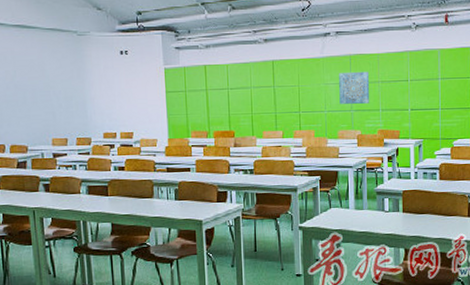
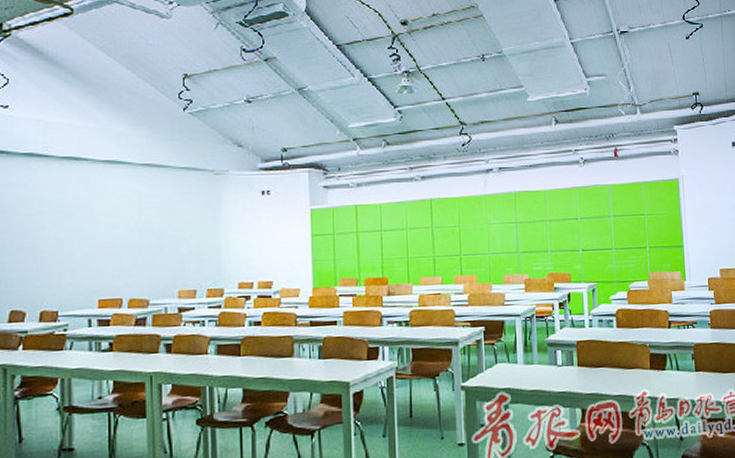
wall art: present [339,71,370,104] -> none [503,209,538,246]

